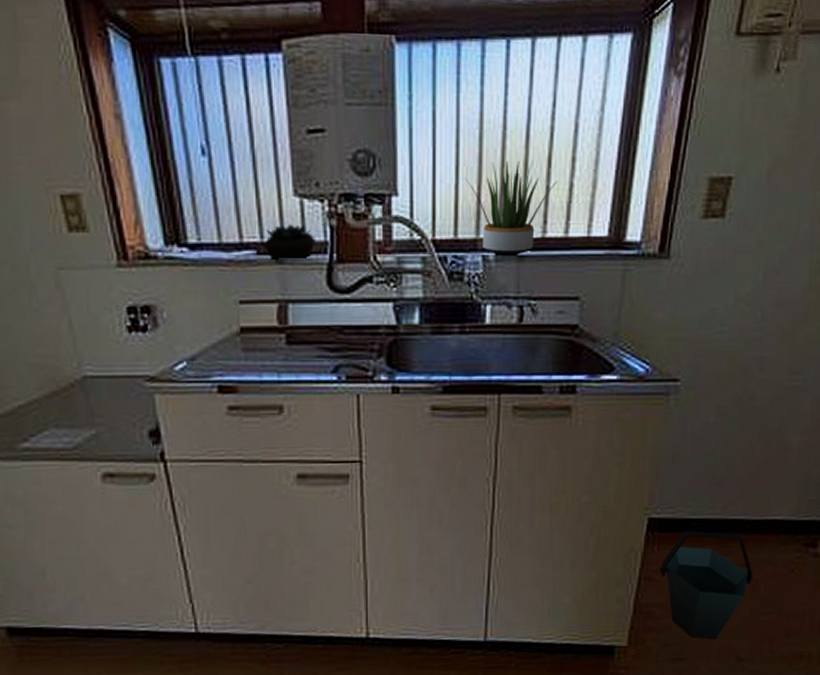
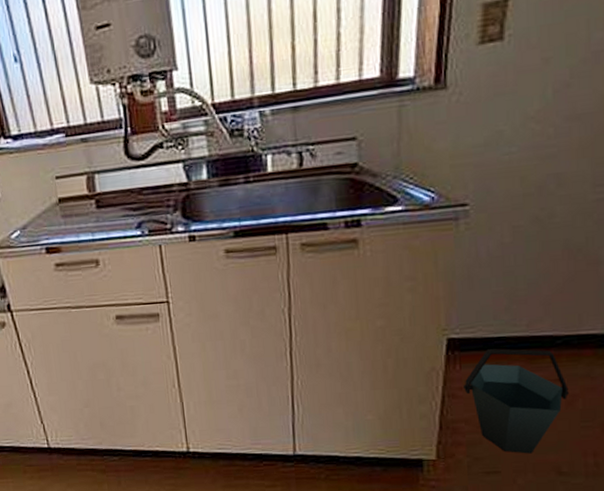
succulent plant: present [263,224,316,260] -> none [69,107,112,139]
potted plant: present [465,160,559,257] -> none [236,18,326,110]

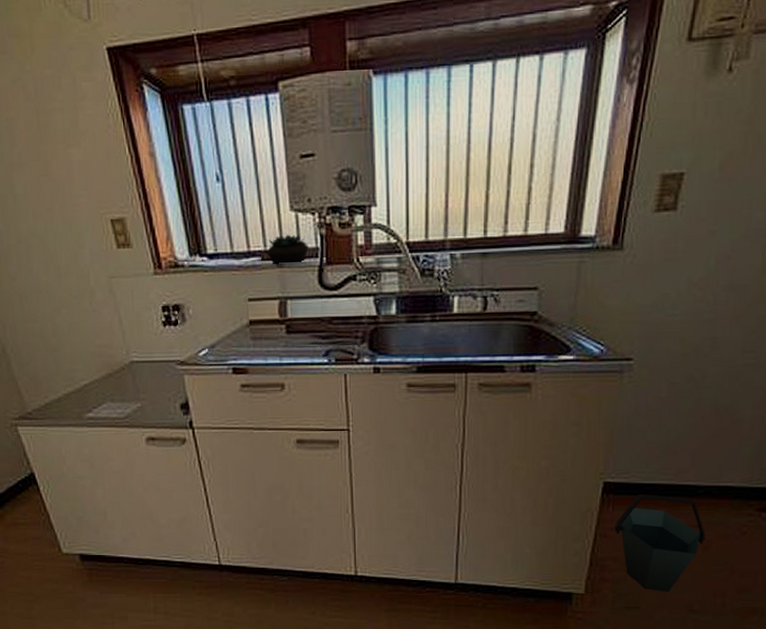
succulent plant: none [69,107,112,139] -> present [266,234,309,264]

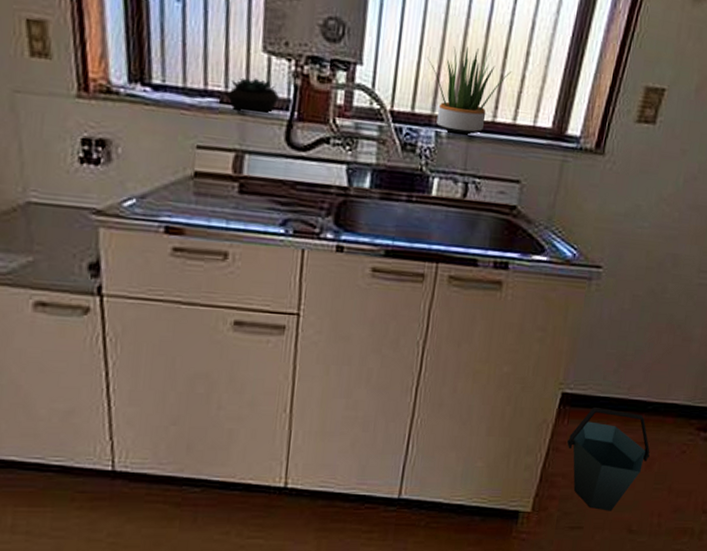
potted plant: none [434,169,518,254] -> present [427,46,512,136]

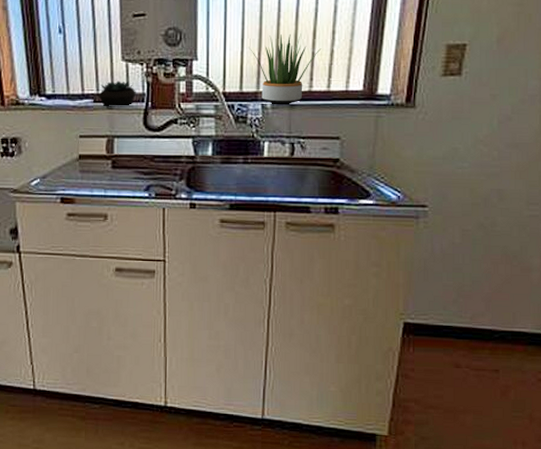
bucket: present [567,406,650,511] -> none [415,335,503,438]

